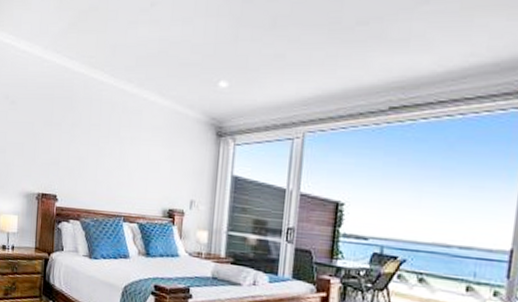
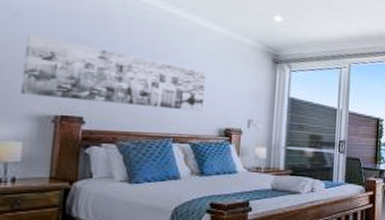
wall art: none [16,120,152,191] -> present [20,33,205,111]

